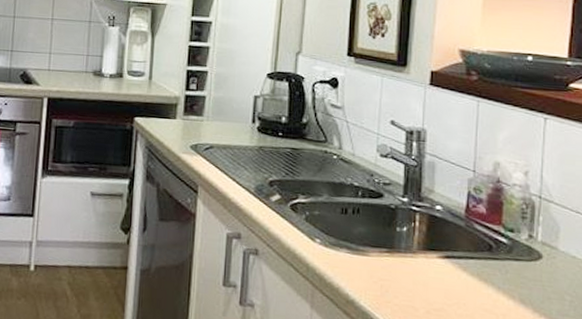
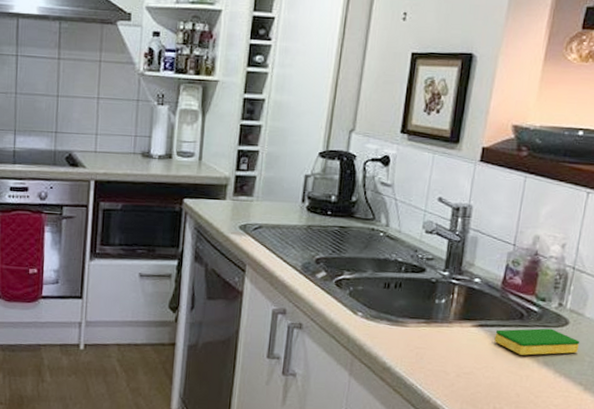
dish sponge: none [463,261,557,292] -> present [494,328,580,355]

